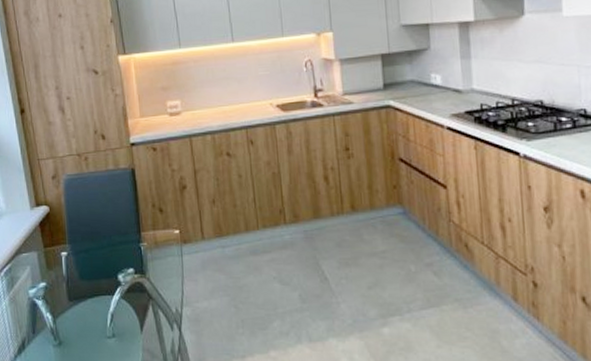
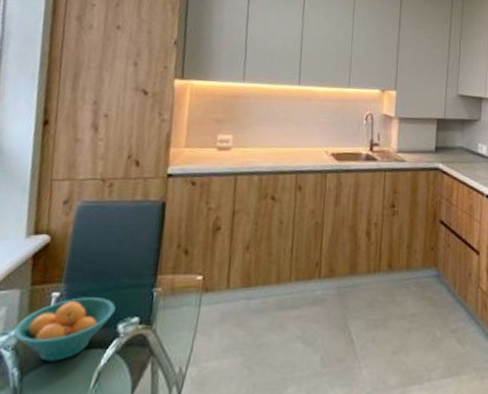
fruit bowl: none [39,254,113,307] -> present [12,297,116,361]

